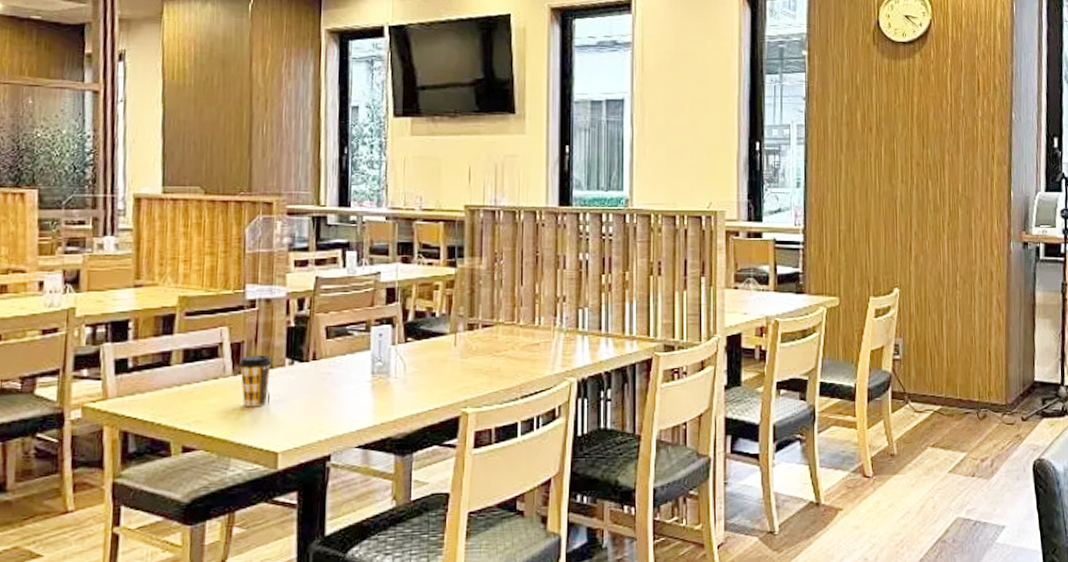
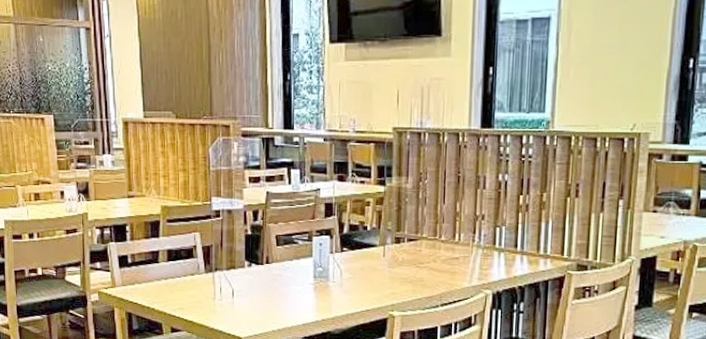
coffee cup: present [238,355,273,407] -> none [209,257,235,300]

